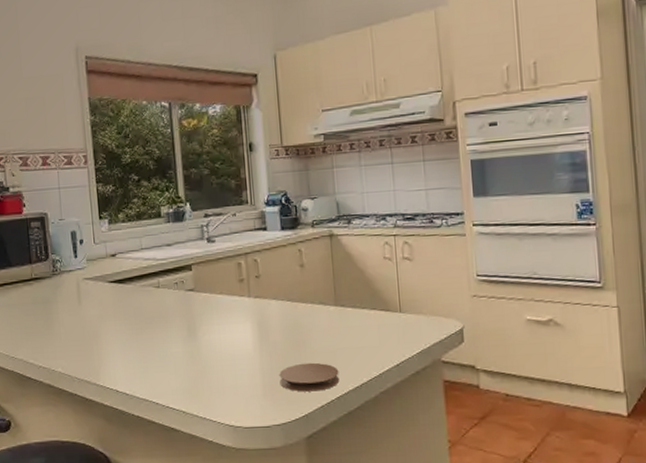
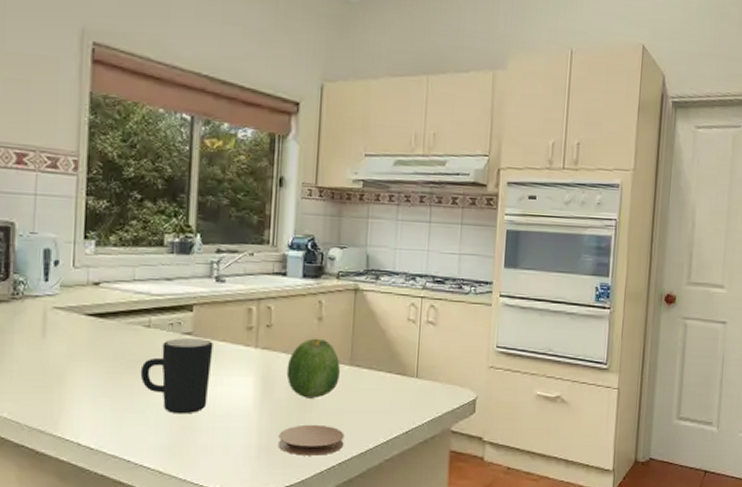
mug: none [156,294,214,361] -> present [140,338,213,414]
fruit: none [278,283,327,339] -> present [286,338,340,399]

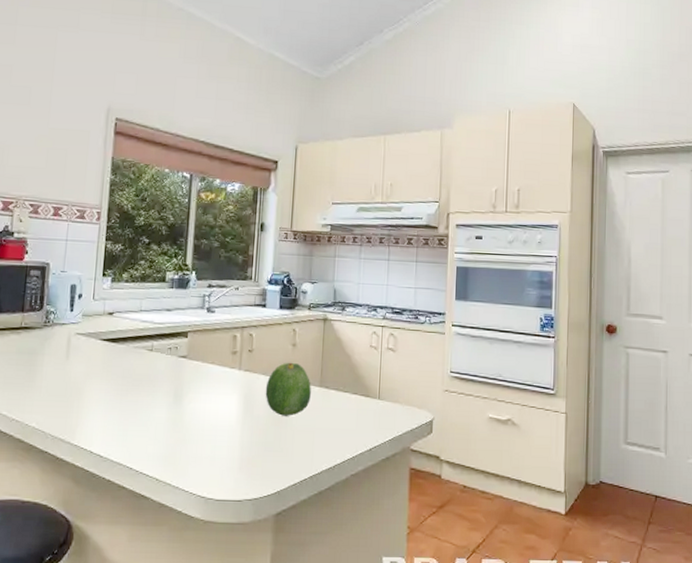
mug: present [140,338,213,414] -> none [143,361,204,428]
coaster: present [278,424,345,456] -> none [257,439,315,469]

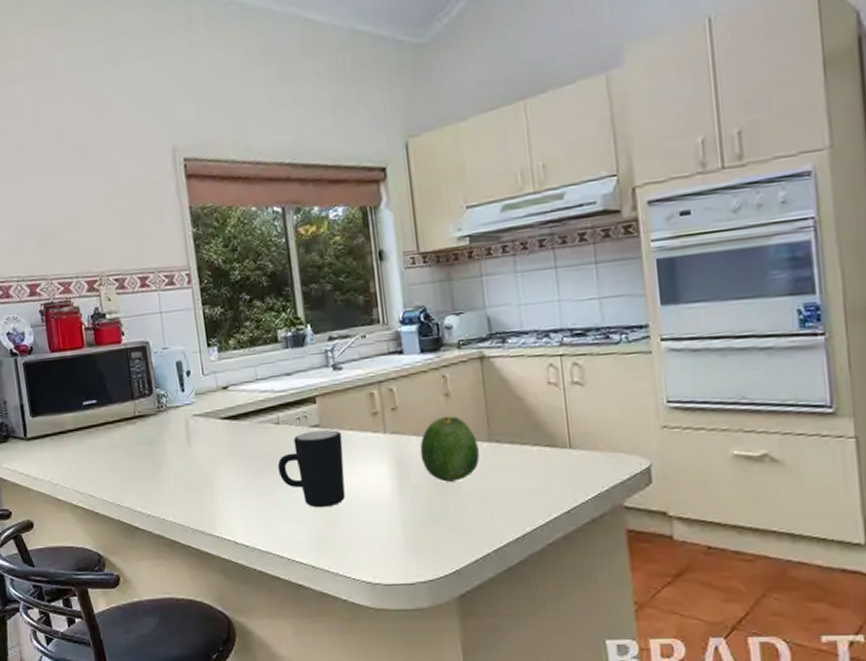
mug: none [143,361,204,428] -> present [277,430,346,508]

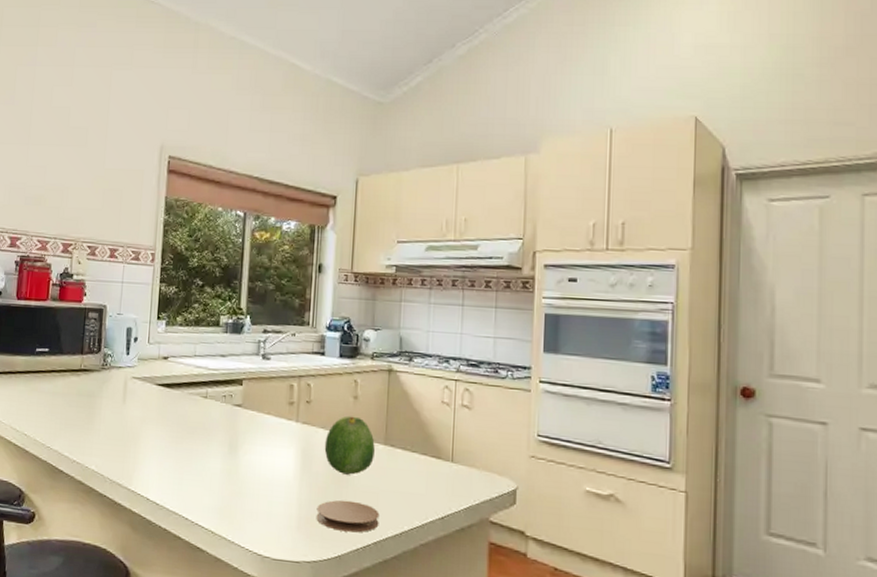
mug: present [277,430,346,508] -> none [198,409,259,480]
coaster: none [423,509,497,544] -> present [316,500,380,533]

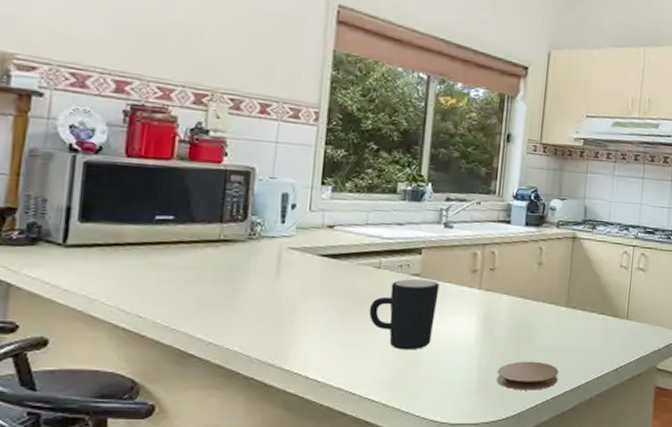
mug: none [198,409,259,480] -> present [369,279,440,350]
fruit: present [324,415,375,475] -> none [507,281,557,337]

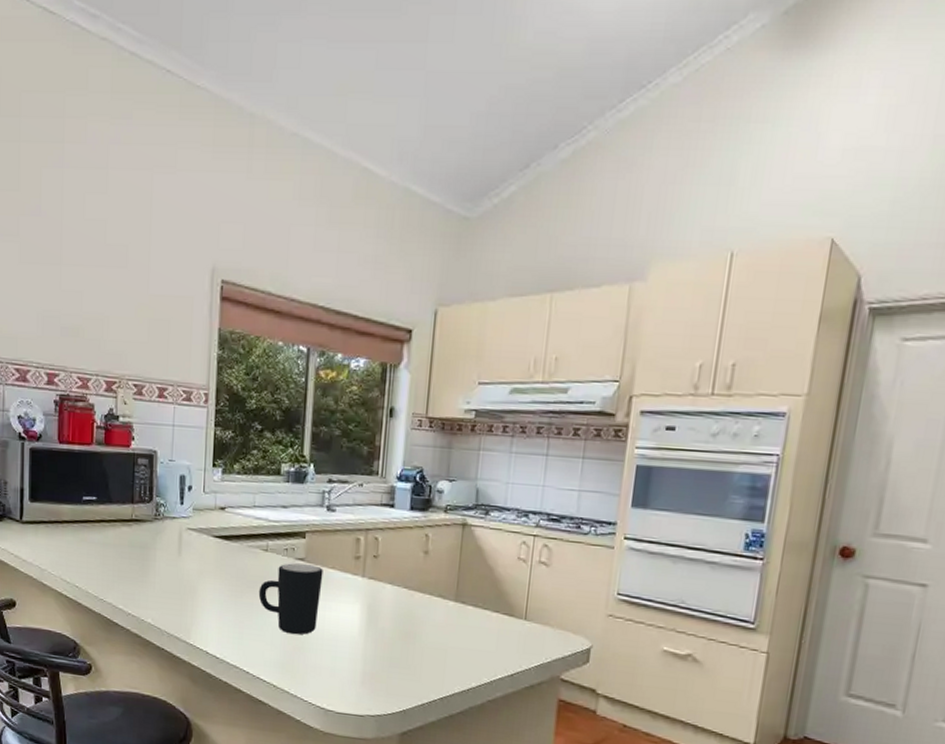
coaster: present [496,361,559,390] -> none [381,656,447,689]

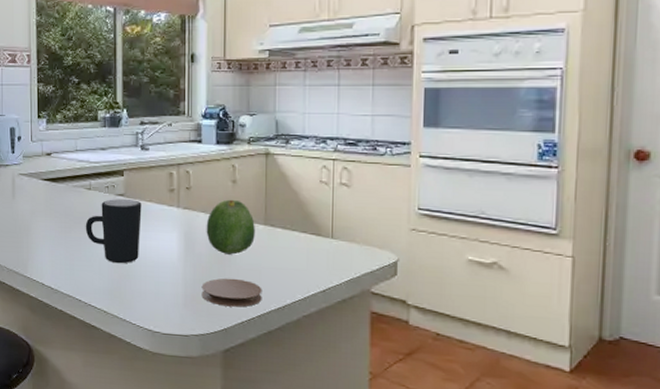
coaster: none [381,656,447,689] -> present [201,278,262,308]
fruit: none [391,571,445,632] -> present [206,199,255,255]

